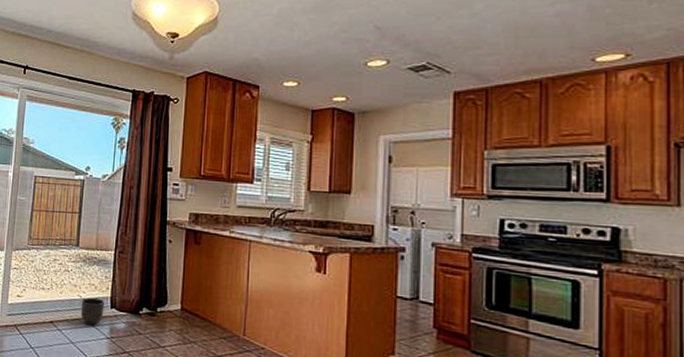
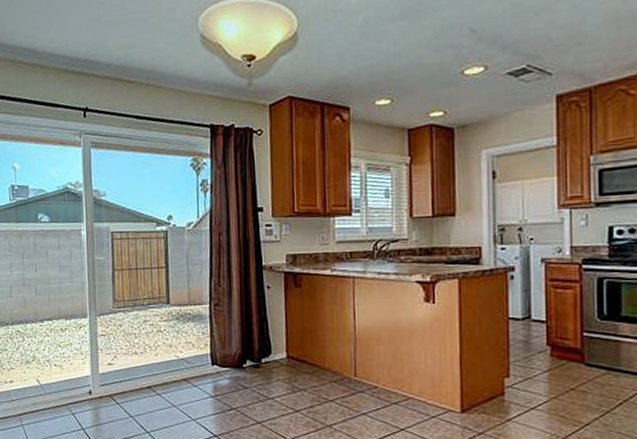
planter: present [80,297,105,326] -> none [179,356,205,386]

